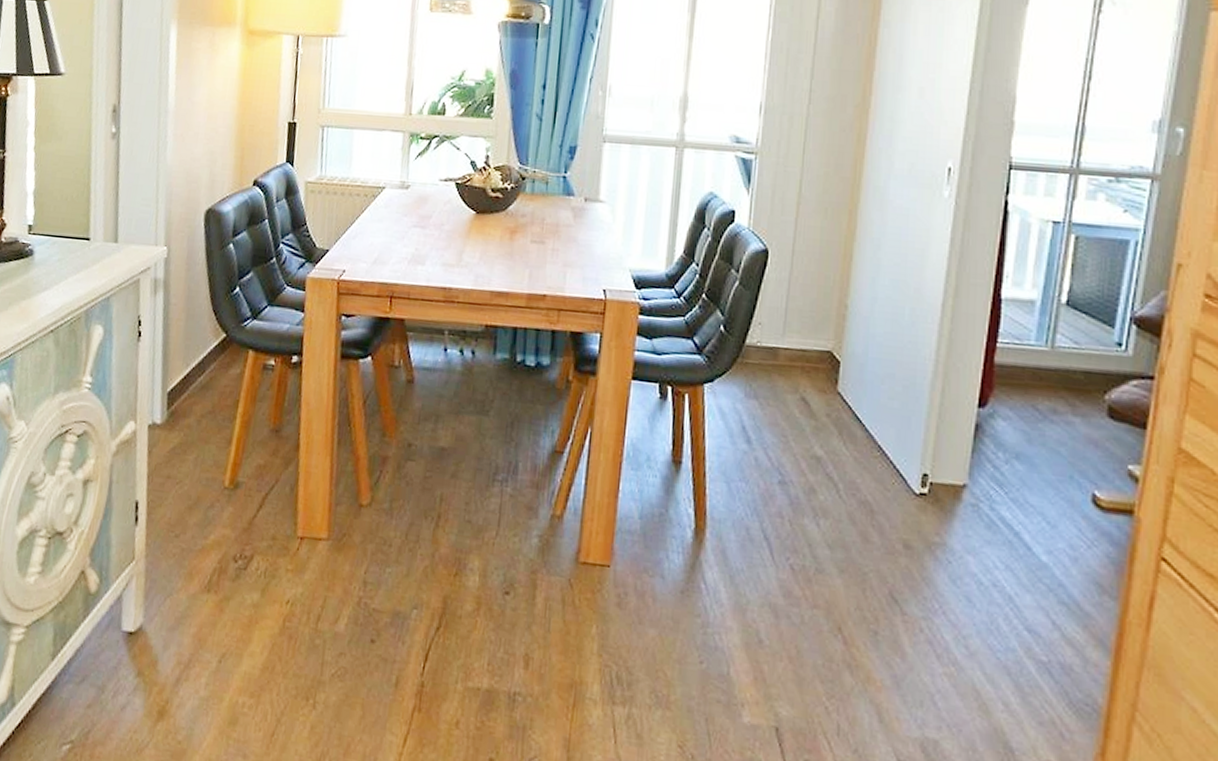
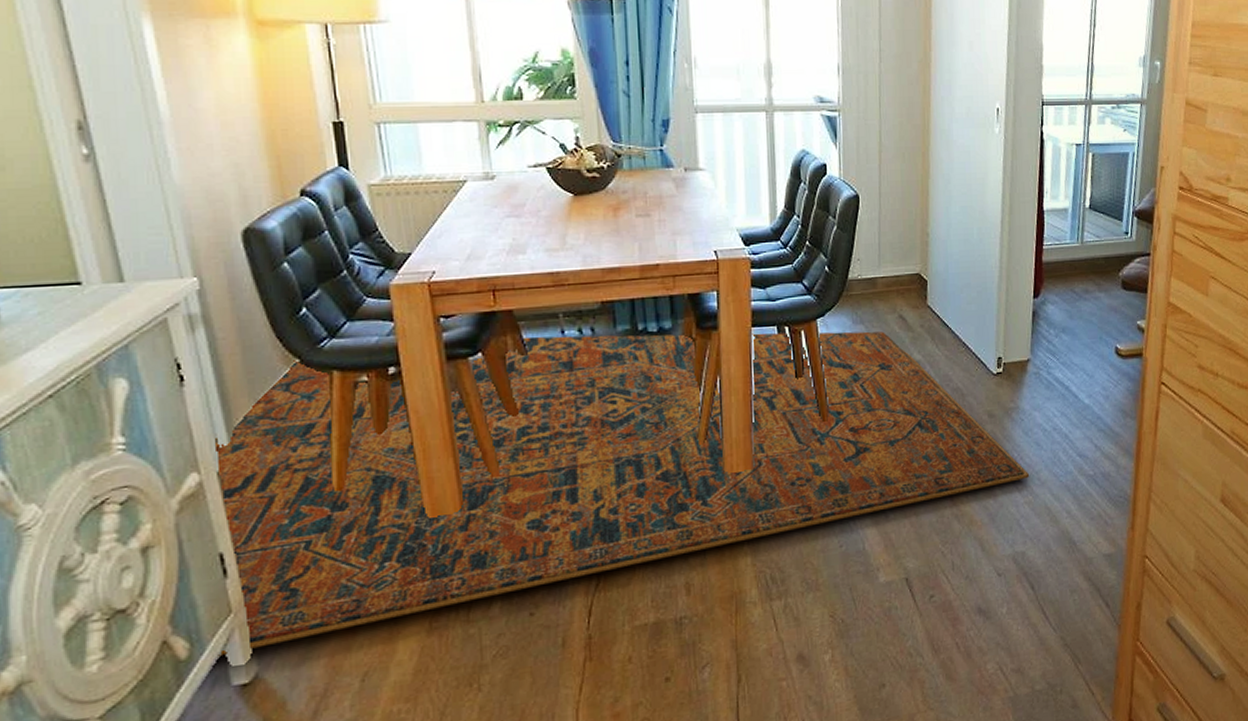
rug: none [117,334,954,642] -> present [215,331,1030,656]

